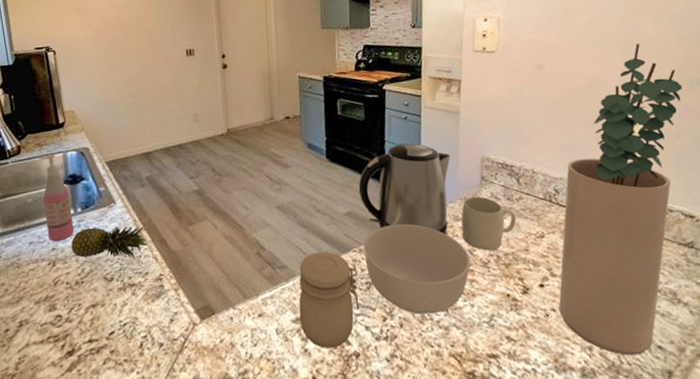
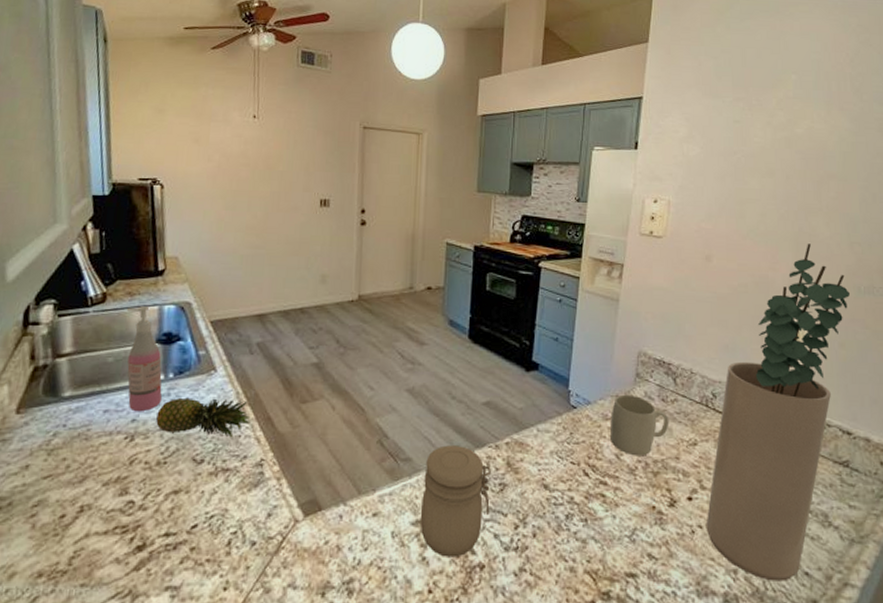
kettle: present [358,143,451,236] -> none [501,329,605,436]
bowl: present [364,223,471,314] -> none [501,419,616,524]

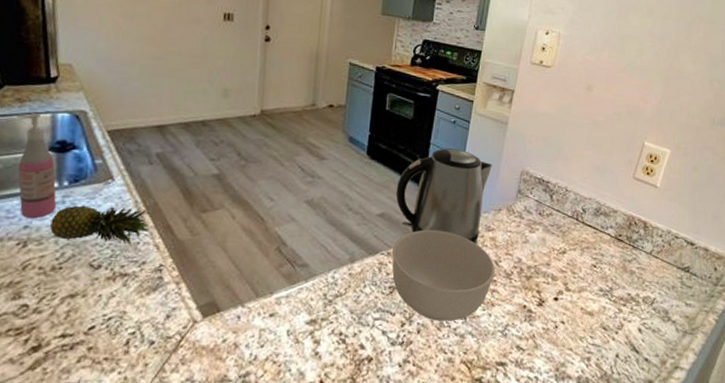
jar: present [420,445,491,557] -> none [314,252,382,352]
kettle: none [501,329,605,436] -> present [395,148,492,245]
bowl: none [501,419,616,524] -> present [392,229,495,321]
mug: present [610,394,669,456] -> none [491,208,544,263]
vase: present [706,243,850,581] -> none [567,79,706,366]

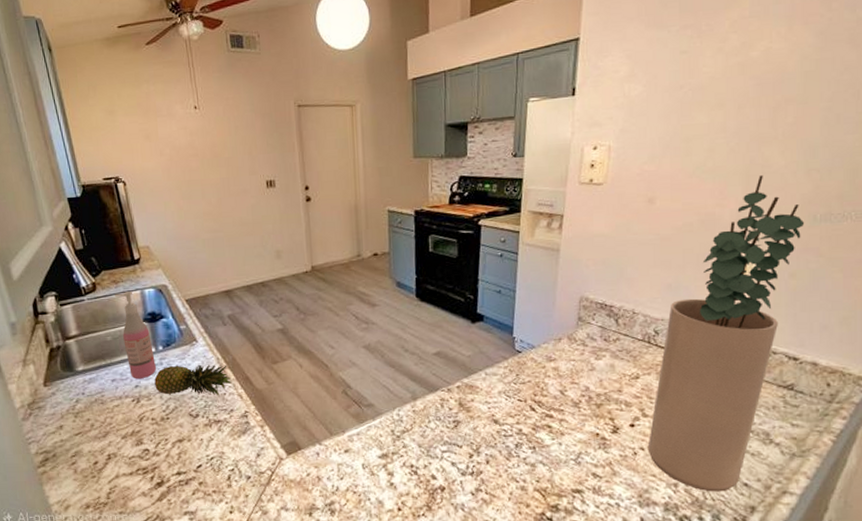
bowl: present [392,229,495,321] -> none [452,364,561,452]
kettle: present [395,148,492,245] -> none [449,282,547,376]
vase: none [567,79,706,366] -> present [647,175,804,492]

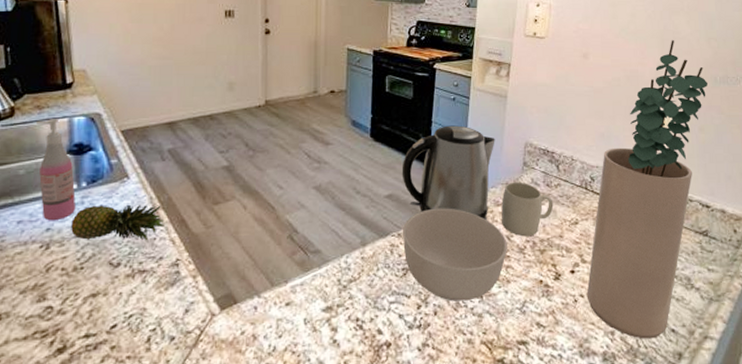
kettle: none [449,282,547,376] -> present [401,125,495,221]
bowl: none [452,364,561,452] -> present [403,208,507,301]
mug: none [554,337,612,391] -> present [501,182,554,237]

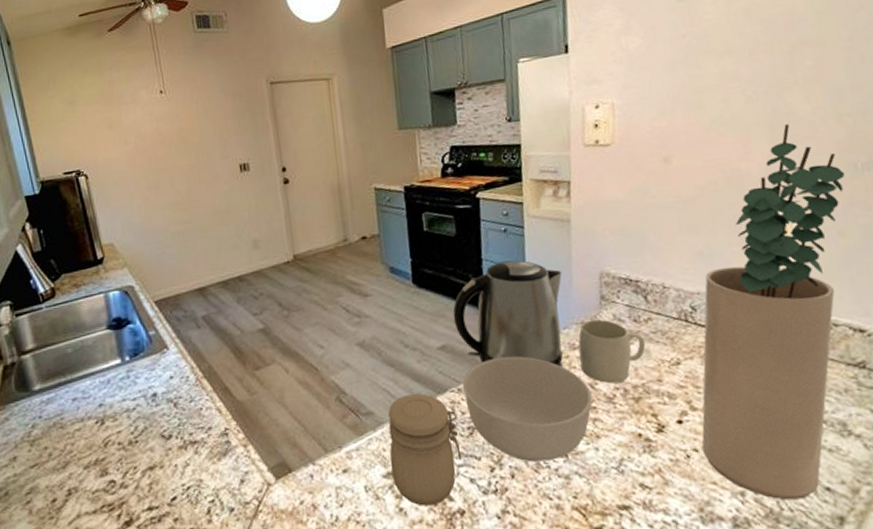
soap dispenser: present [37,119,77,221] -> none [76,295,124,397]
fruit: present [71,204,165,241] -> none [120,374,209,413]
jar: none [330,236,394,339] -> present [388,393,462,506]

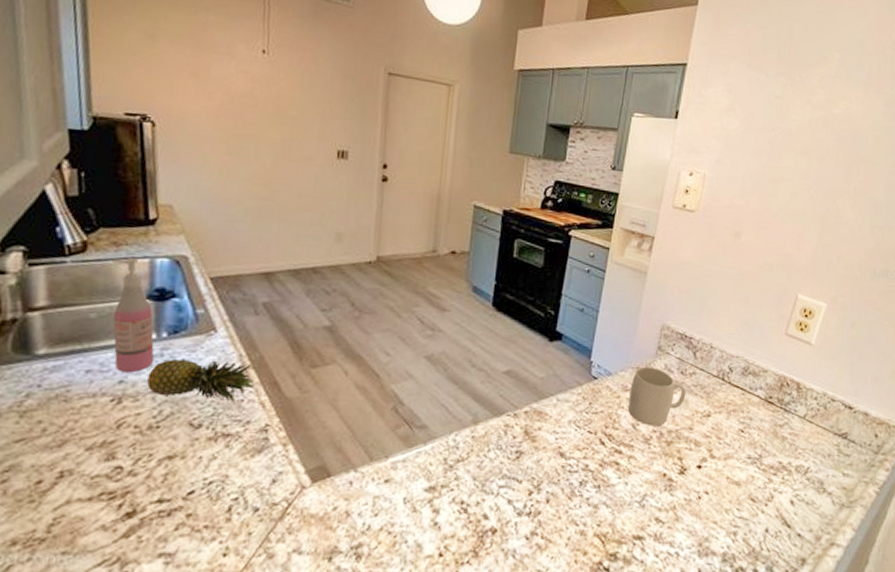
soap dispenser: none [76,295,124,397] -> present [112,258,155,373]
fruit: none [120,374,209,413] -> present [147,358,255,402]
jar: present [388,393,462,506] -> none [433,413,508,522]
kettle: present [452,260,563,368] -> none [523,300,630,407]
bowl: present [462,356,593,462] -> none [519,388,632,490]
vase: present [701,124,844,501] -> none [711,225,866,542]

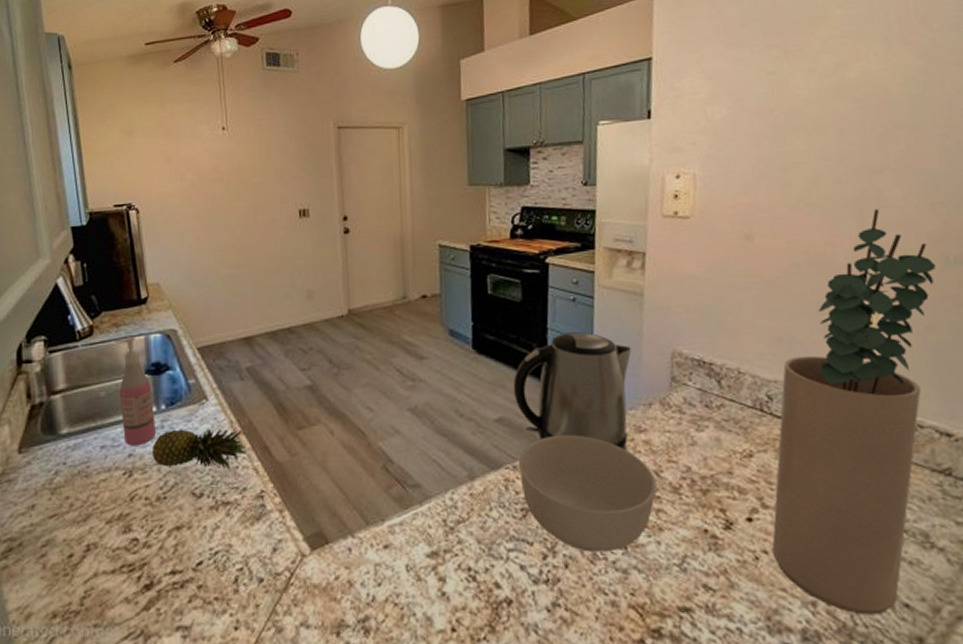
bowl: none [519,388,632,490] -> present [519,434,657,552]
kettle: none [523,300,630,407] -> present [513,332,632,452]
mug: present [628,366,687,427] -> none [644,402,717,472]
vase: none [711,225,866,542] -> present [772,209,935,615]

